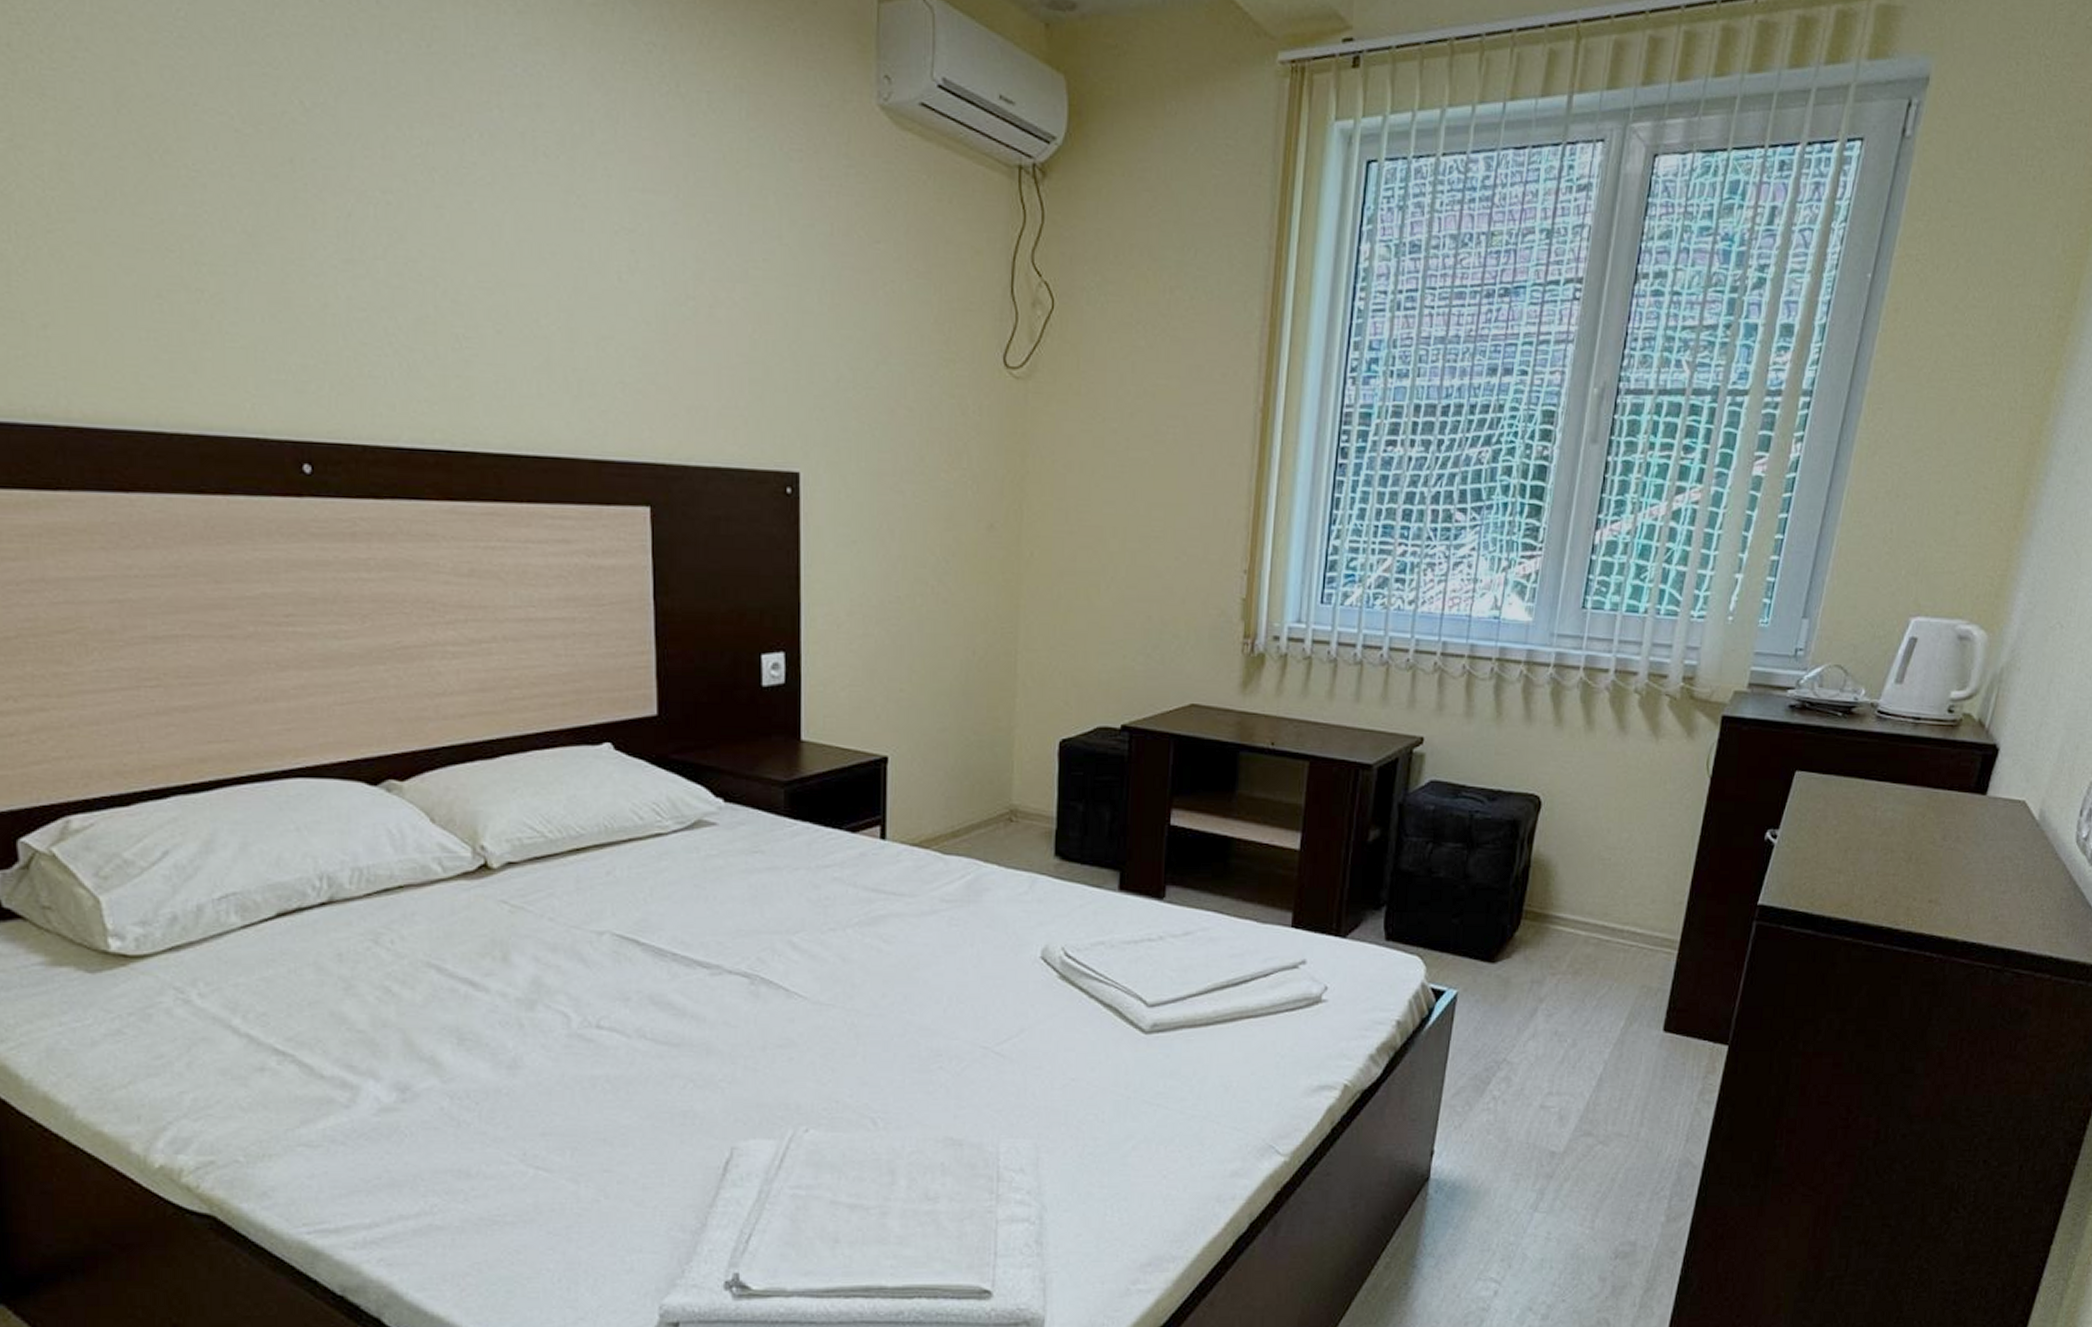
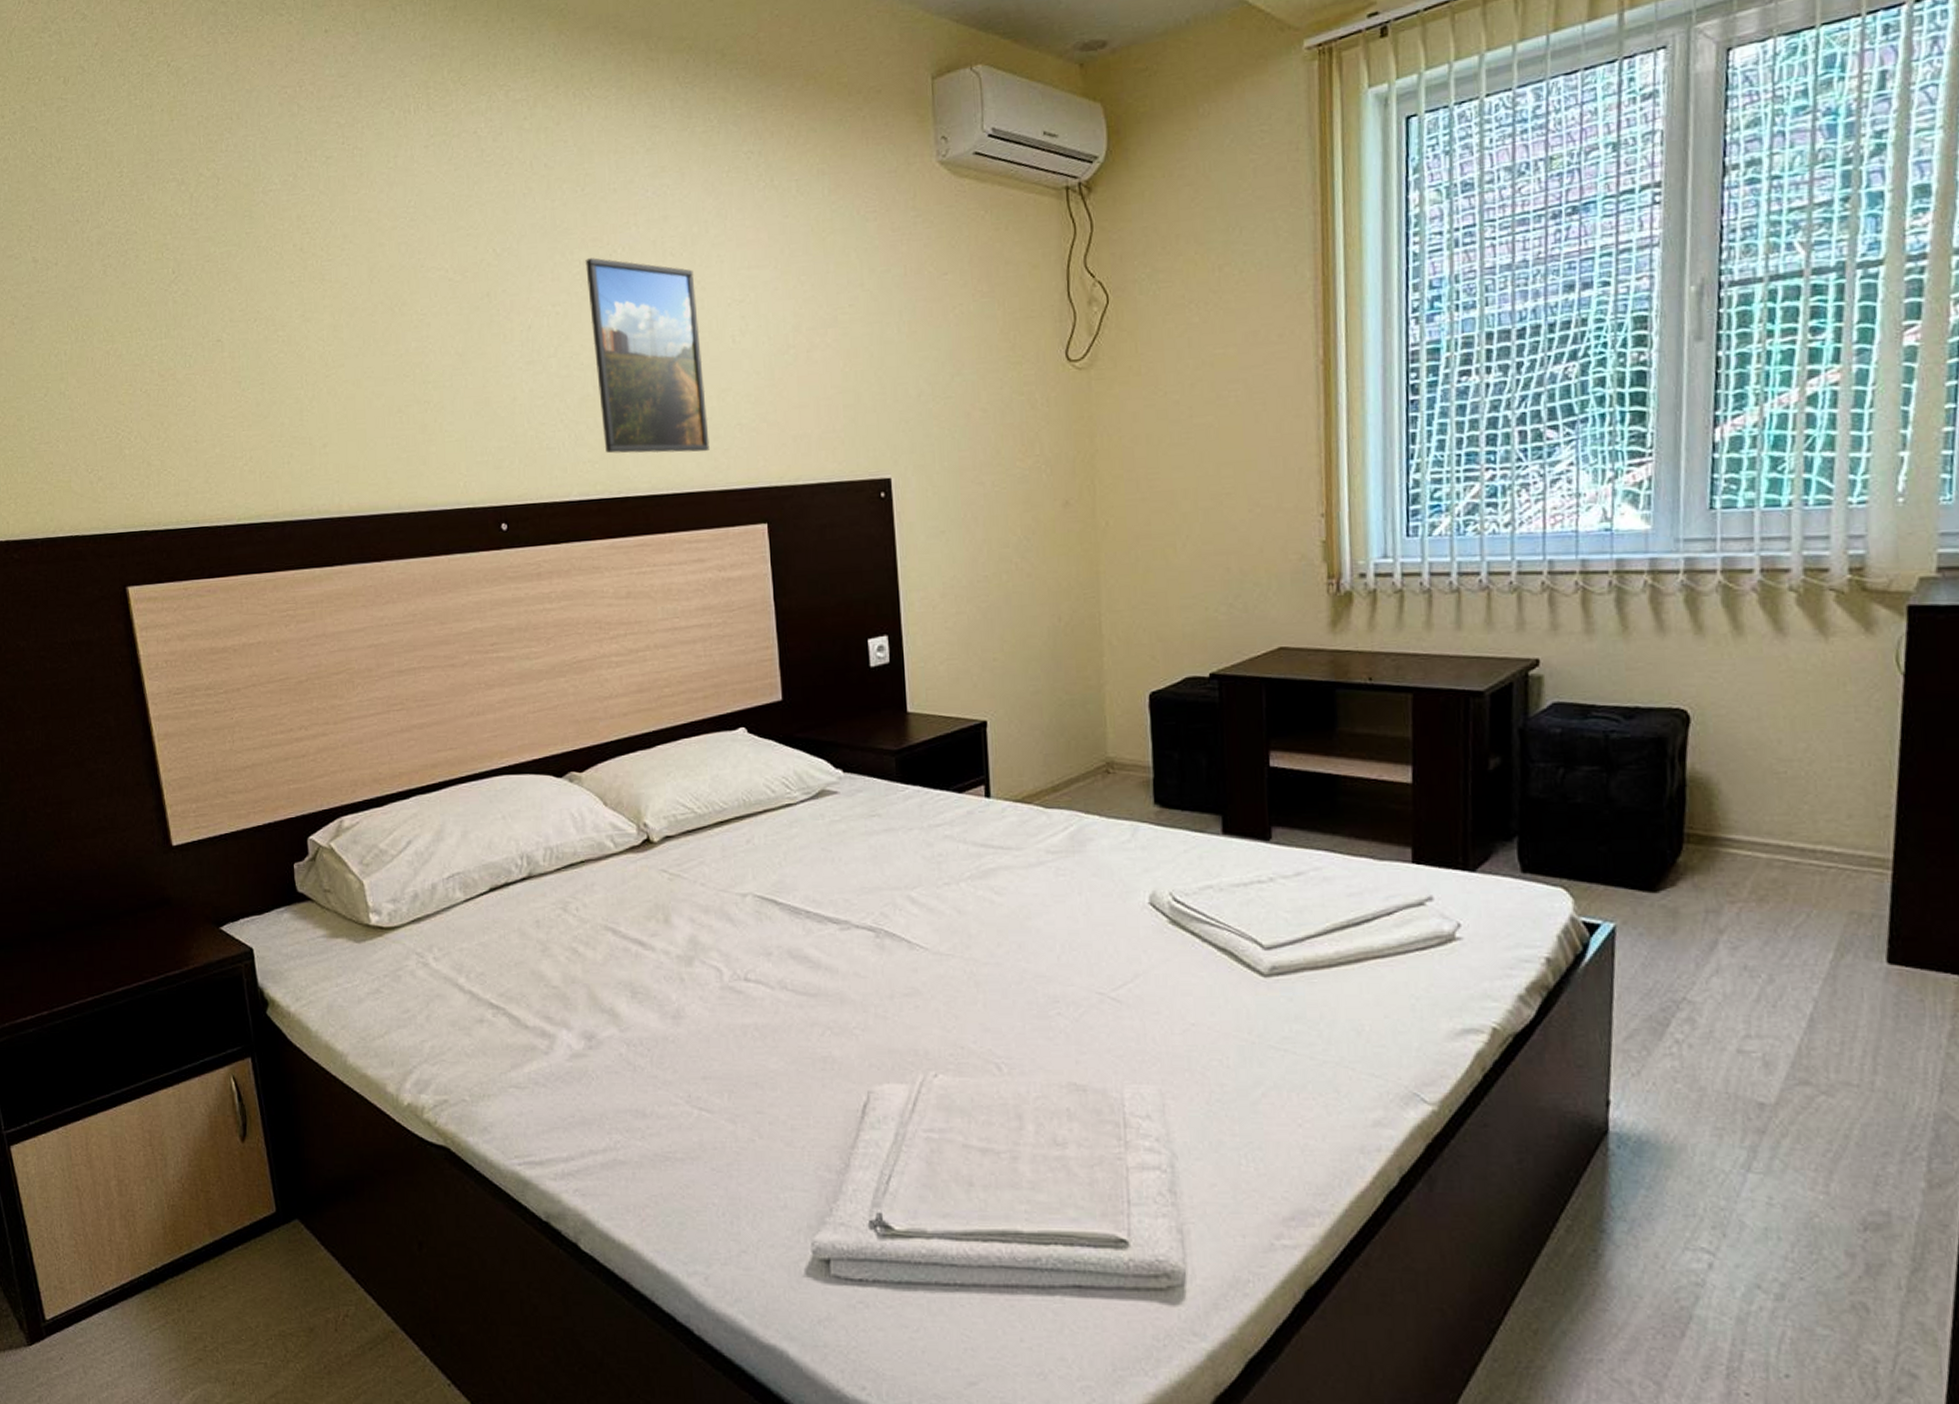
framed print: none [429,139,583,410] -> present [585,258,710,454]

